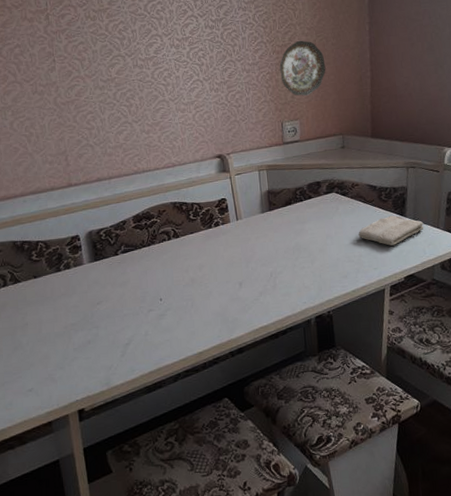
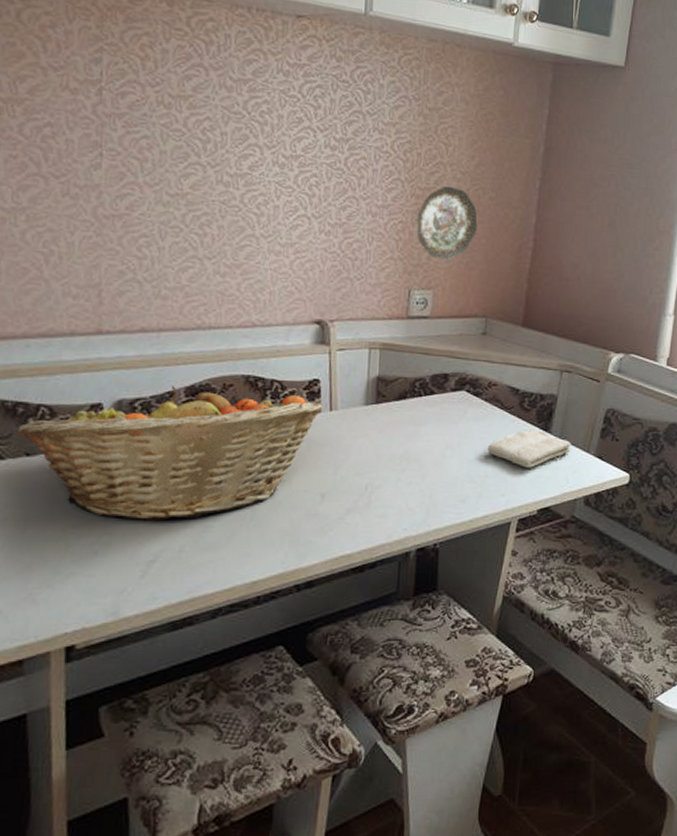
fruit basket: none [26,212,231,316] -> present [16,386,322,520]

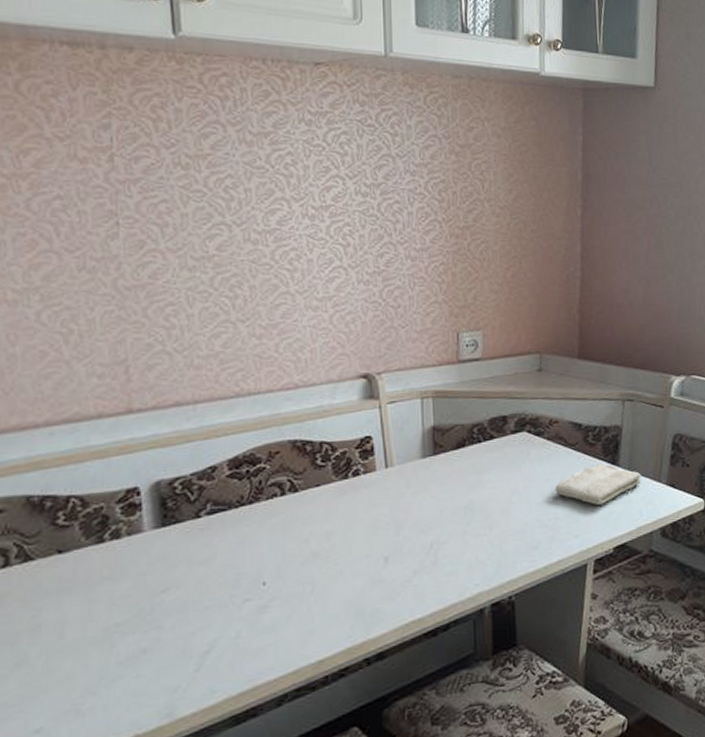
fruit basket: present [16,386,322,520] -> none [46,456,377,610]
decorative plate: present [416,185,478,260] -> none [458,222,522,298]

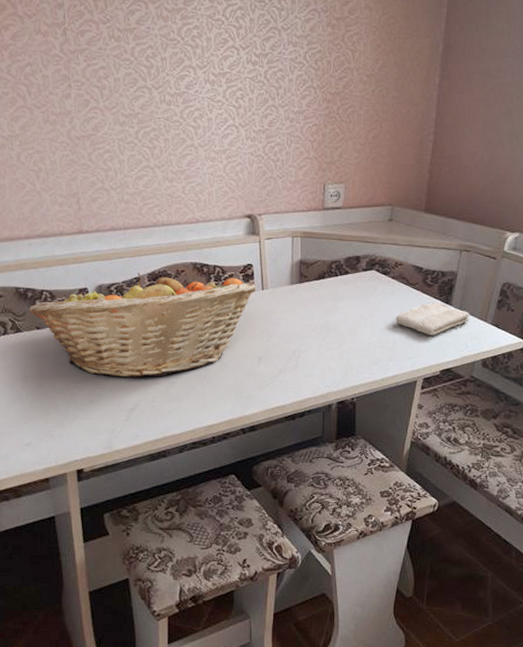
fruit basket: none [46,456,377,610] -> present [29,273,256,378]

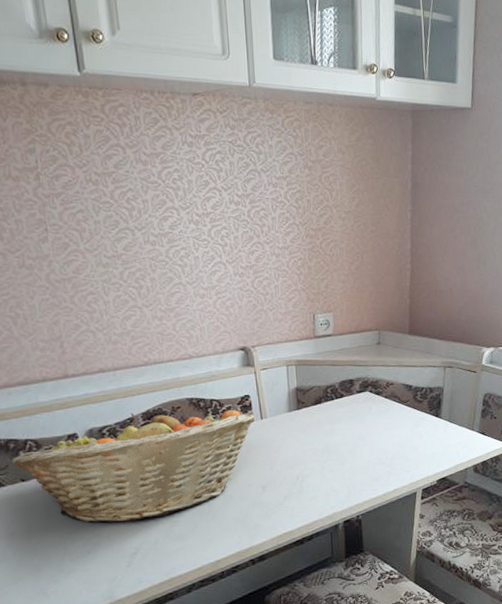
washcloth: present [395,302,470,335] -> none [391,416,459,448]

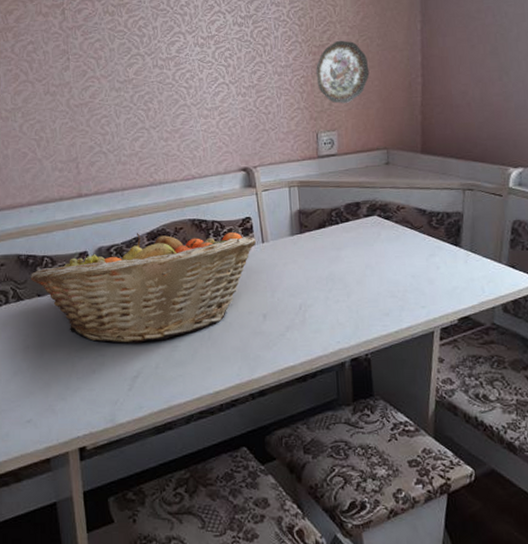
decorative plate: none [313,224,364,286] -> present [316,40,370,104]

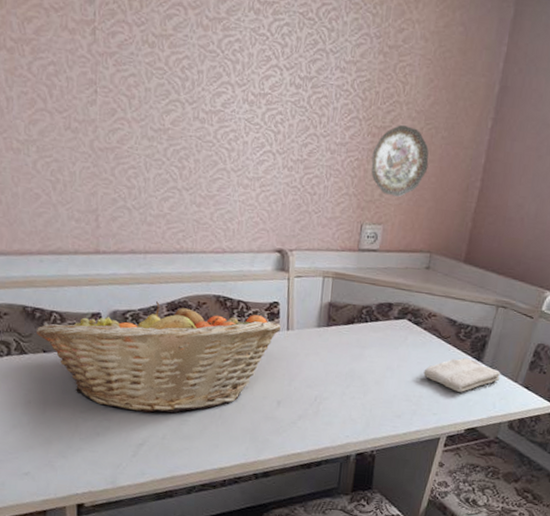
washcloth: none [403,245,483,281] -> present [423,357,501,392]

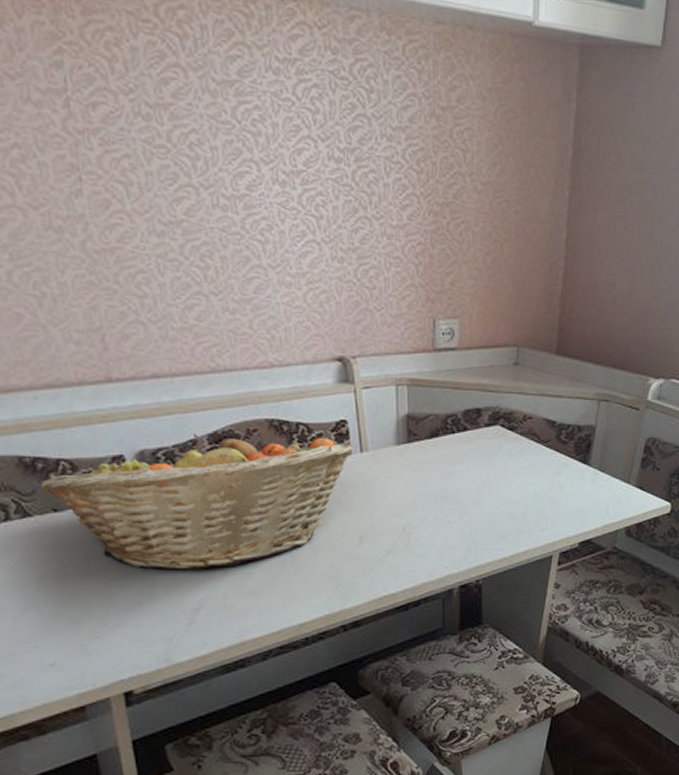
decorative plate: present [371,124,429,197] -> none [437,199,503,284]
washcloth: present [423,357,501,392] -> none [525,462,611,501]

